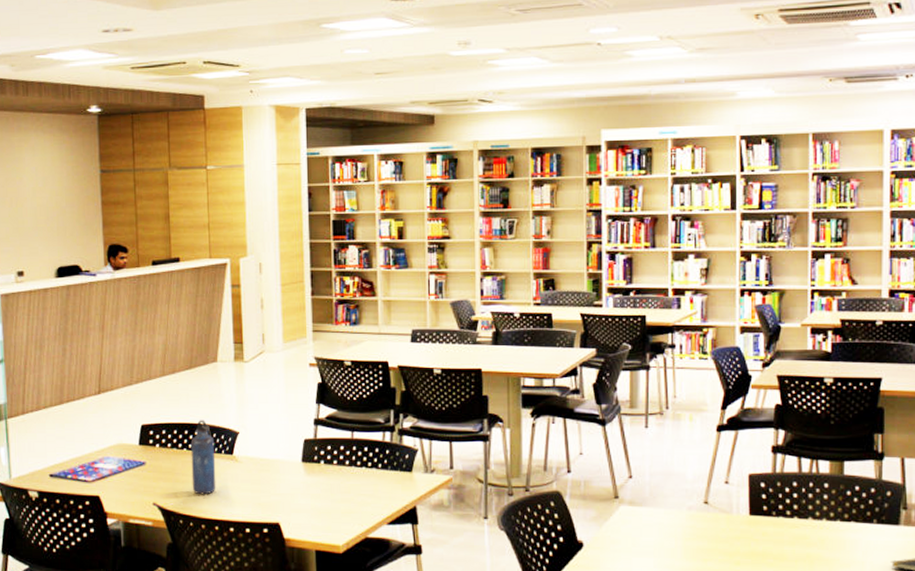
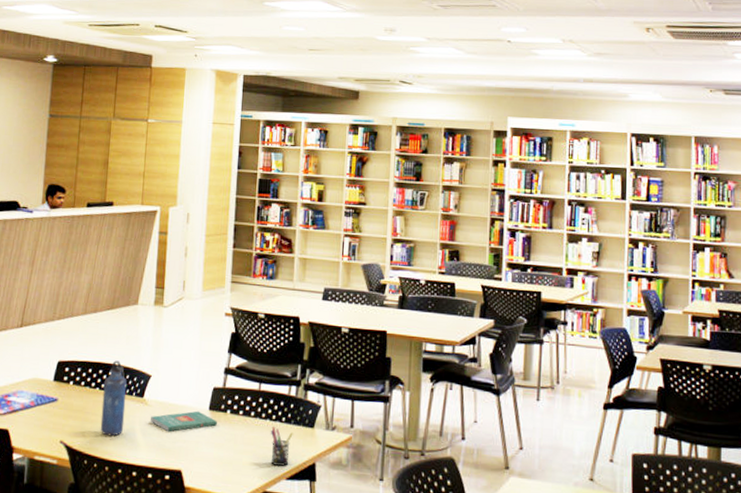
book: none [243,464,311,487] -> present [151,411,217,432]
pen holder: none [367,473,391,512] -> present [270,426,293,466]

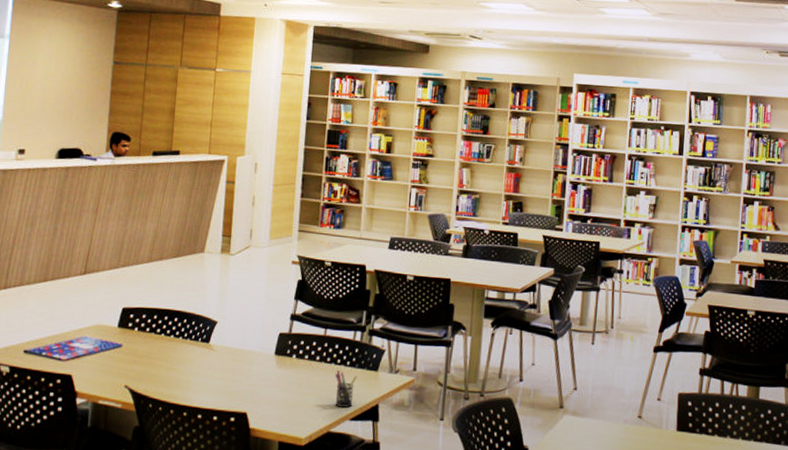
water bottle: present [100,360,127,436] -> none [165,307,193,381]
book: present [151,411,217,432] -> none [216,355,283,376]

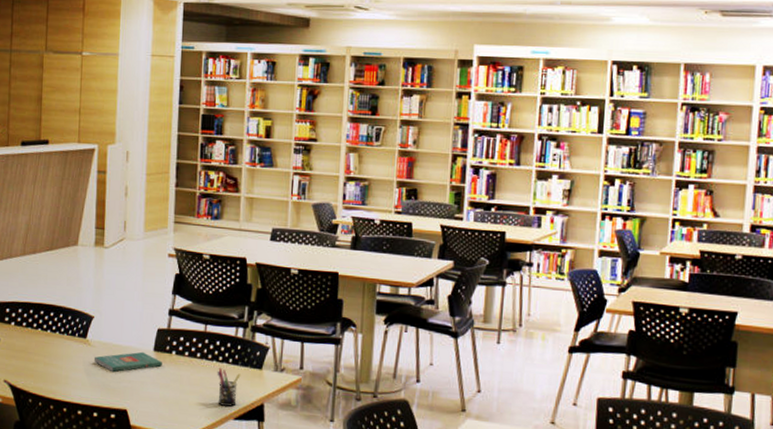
book: none [216,355,283,376] -> present [95,351,162,373]

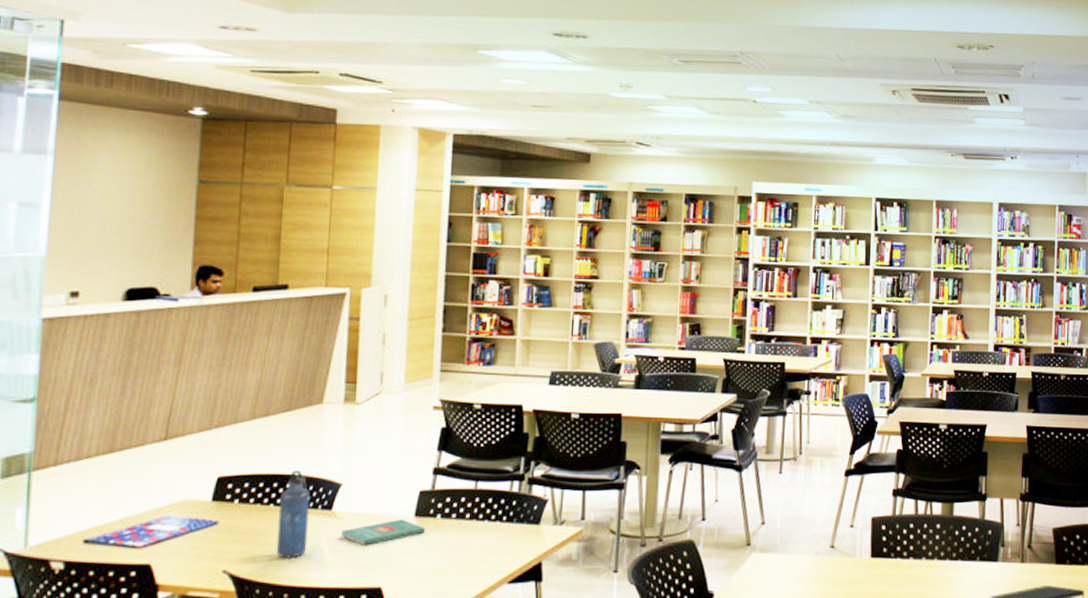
water bottle: none [43,301,69,376] -> present [276,470,310,559]
pen holder: present [217,367,241,407] -> none [488,526,516,570]

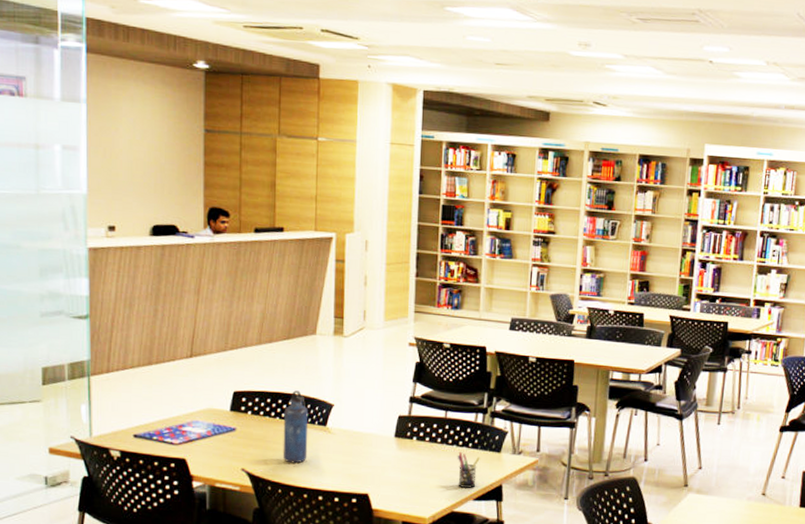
book: present [342,519,425,546] -> none [335,438,403,459]
pen holder: none [488,526,516,570] -> present [457,451,480,488]

